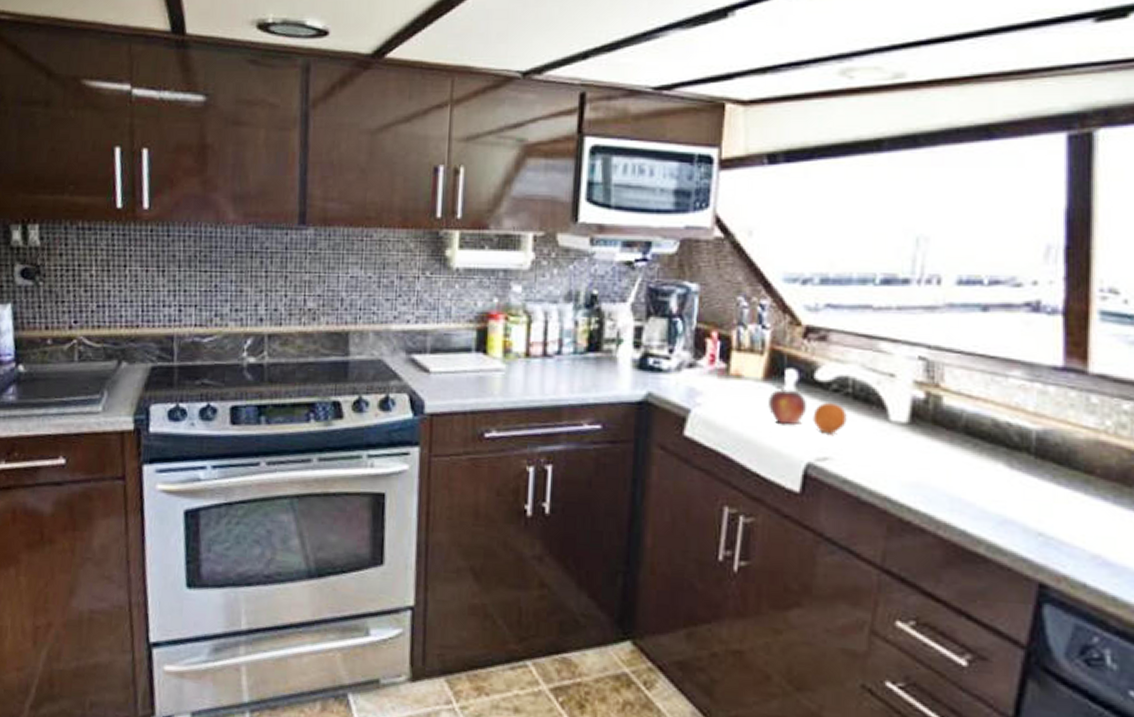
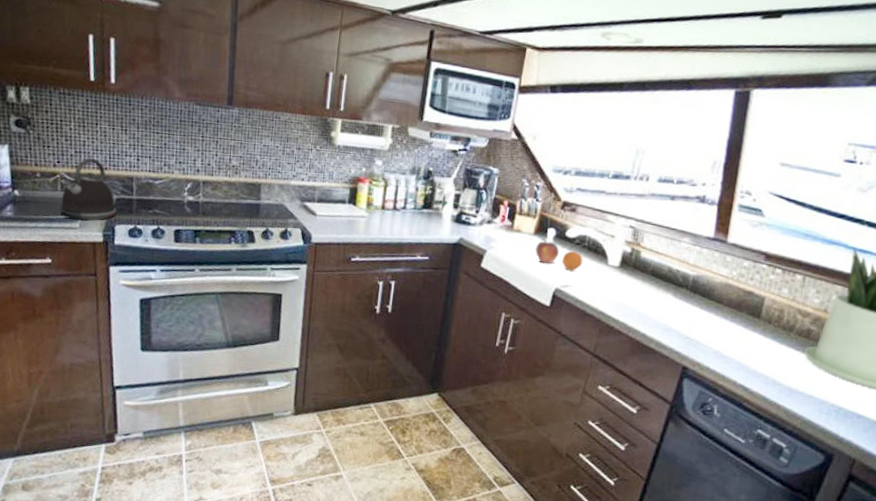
kettle: none [78,313,152,401] -> present [60,158,117,221]

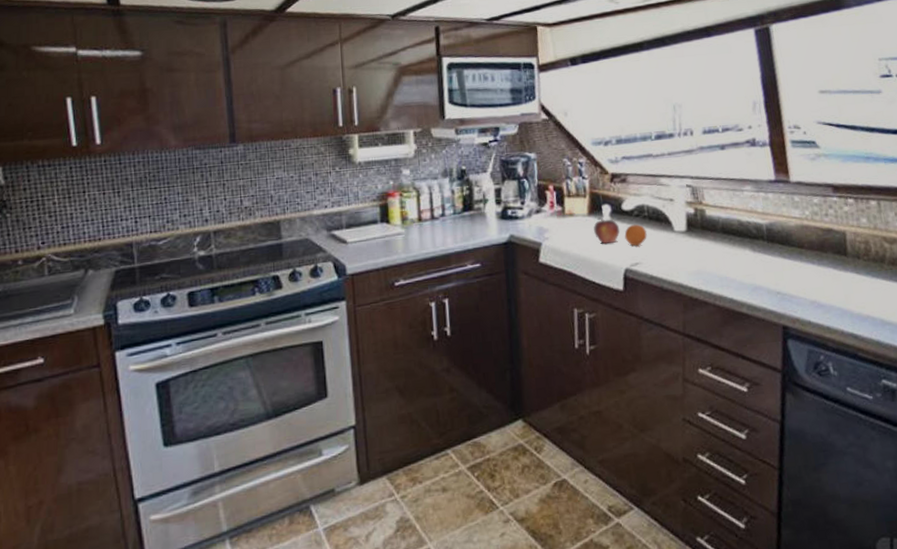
kettle: present [60,158,117,221] -> none [50,230,117,306]

